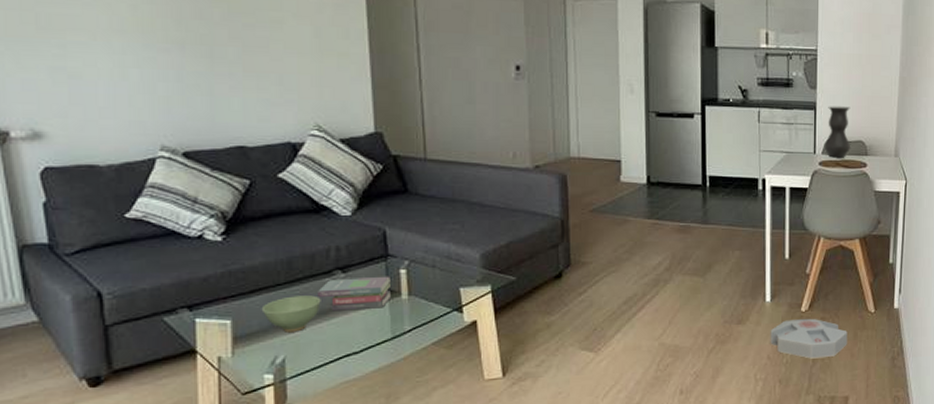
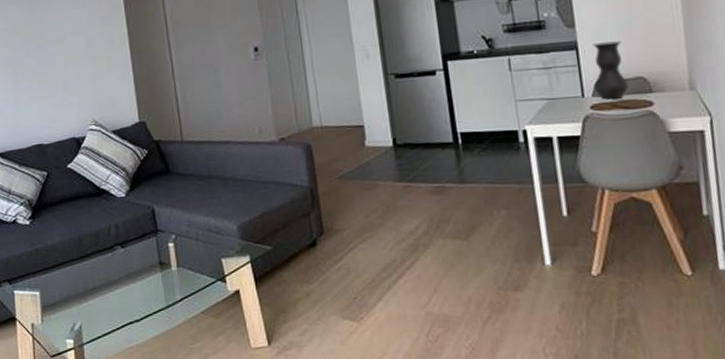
bowl: present [261,295,321,333] -> none [61,269,107,302]
books: present [318,276,392,311] -> none [103,249,164,283]
robot vacuum: present [770,318,848,359] -> none [555,283,660,331]

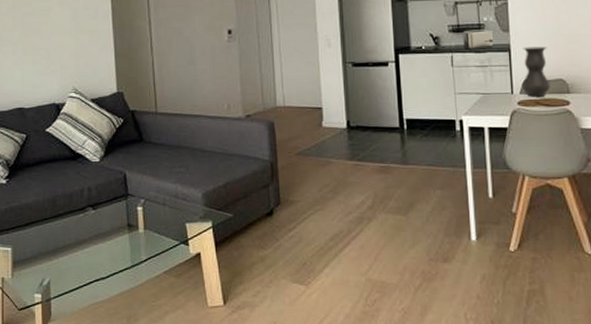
toaster: none [520,25,558,52] -> present [463,28,494,51]

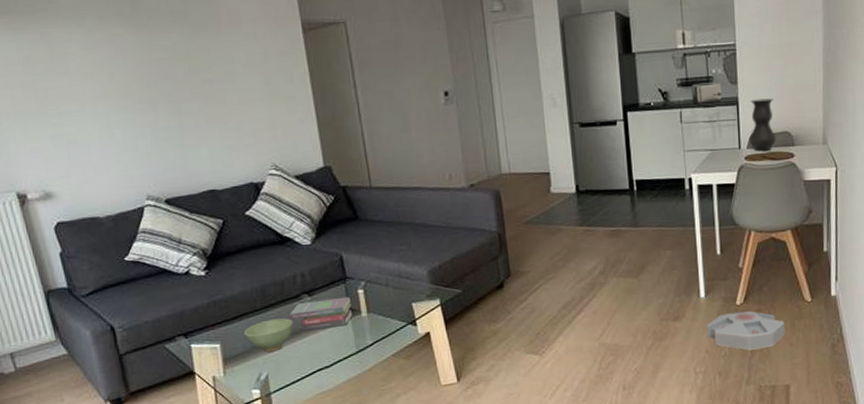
bowl: none [33,228,77,259] -> present [243,318,293,352]
books: none [74,212,131,242] -> present [289,296,353,331]
robot vacuum: none [478,258,564,300] -> present [706,311,785,350]

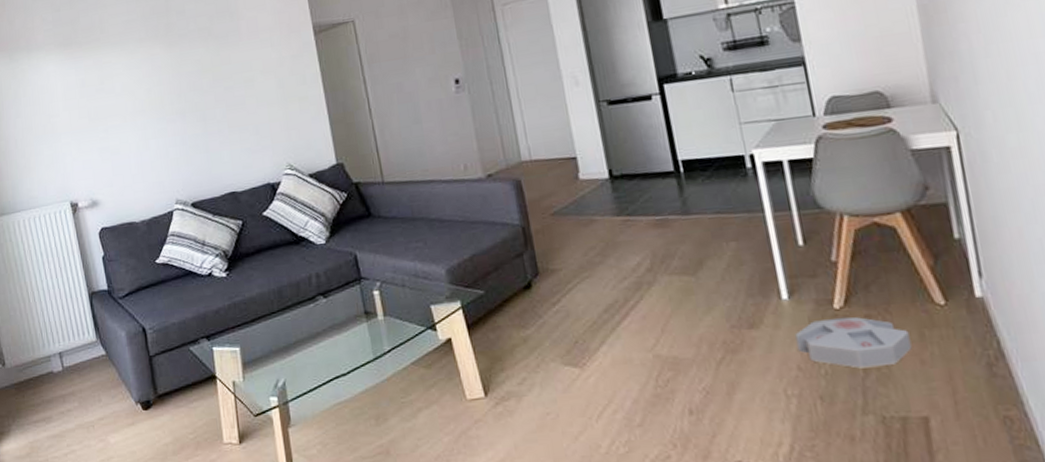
bowl: present [243,318,293,352] -> none [261,321,309,357]
books: present [289,296,353,331] -> none [305,298,369,335]
toaster: present [691,81,723,106] -> none [741,40,783,70]
vase: present [748,98,776,152] -> none [821,53,864,118]

